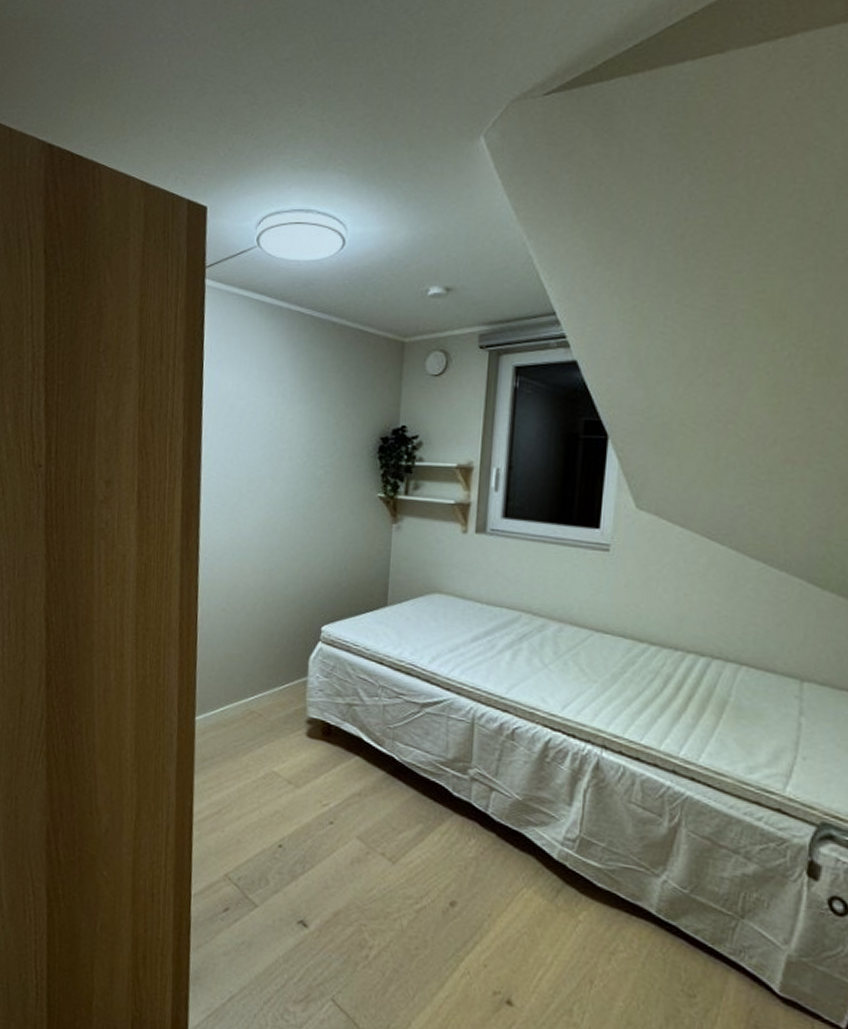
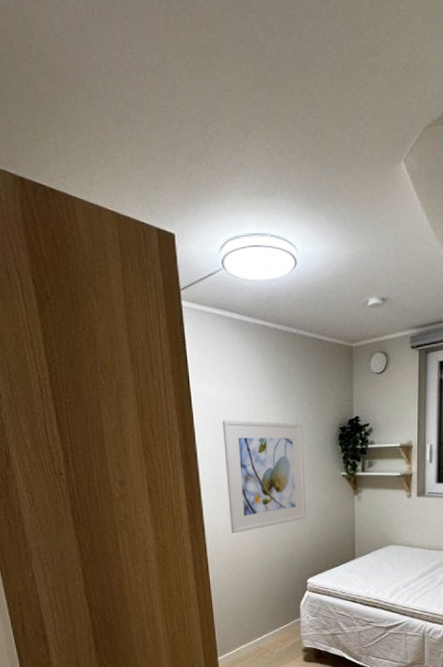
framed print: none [231,418,335,558] -> present [222,420,306,534]

